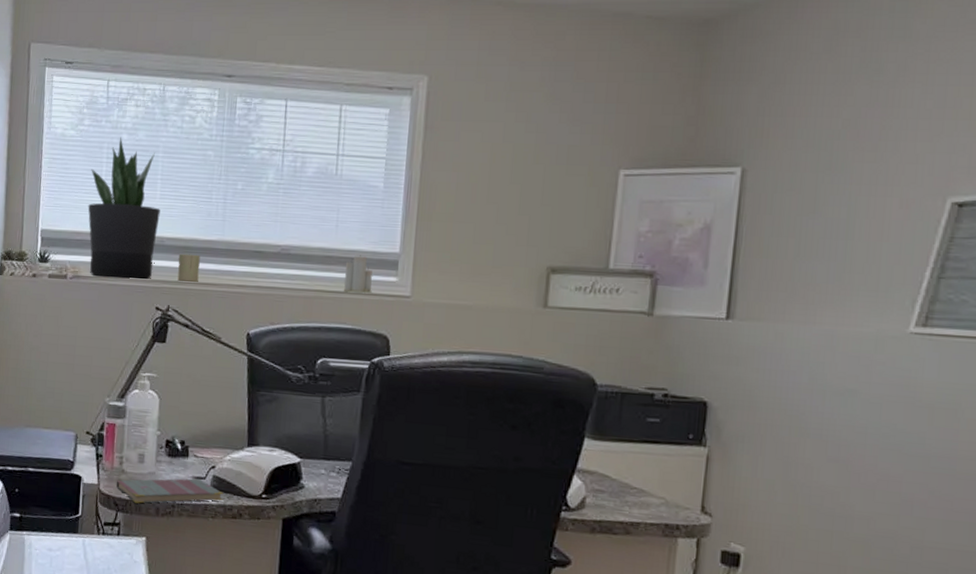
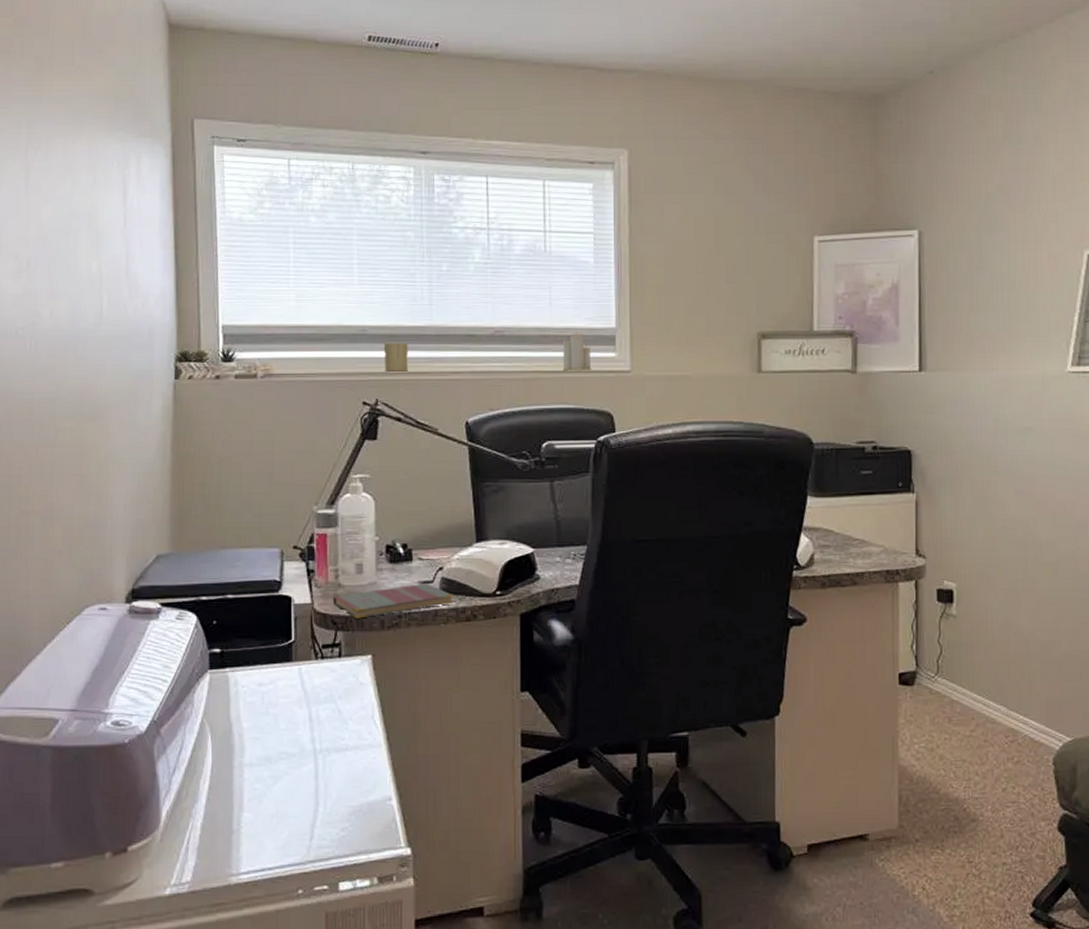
planter: present [88,137,160,280] -> none [276,220,359,374]

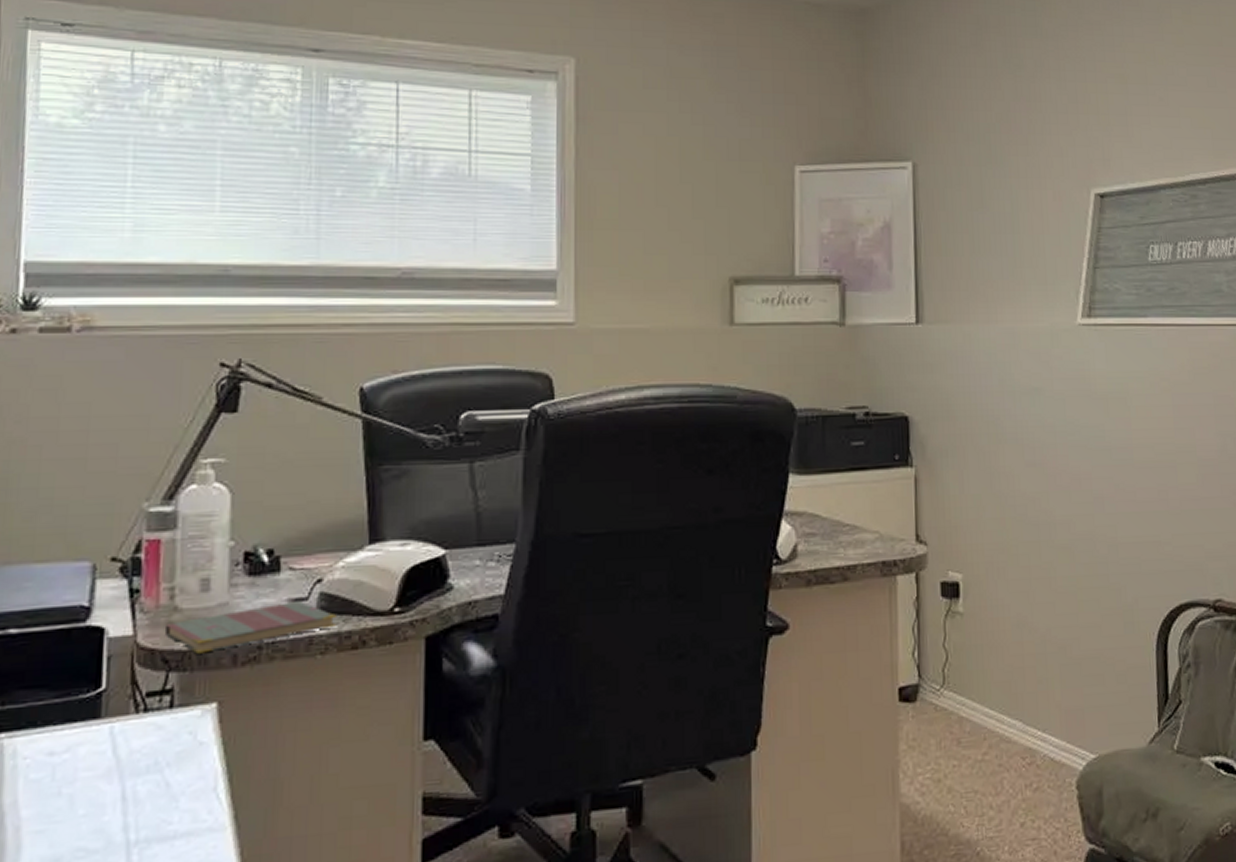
candle: present [383,342,408,373] -> none [252,286,286,325]
candle: present [563,332,592,372] -> none [490,275,526,324]

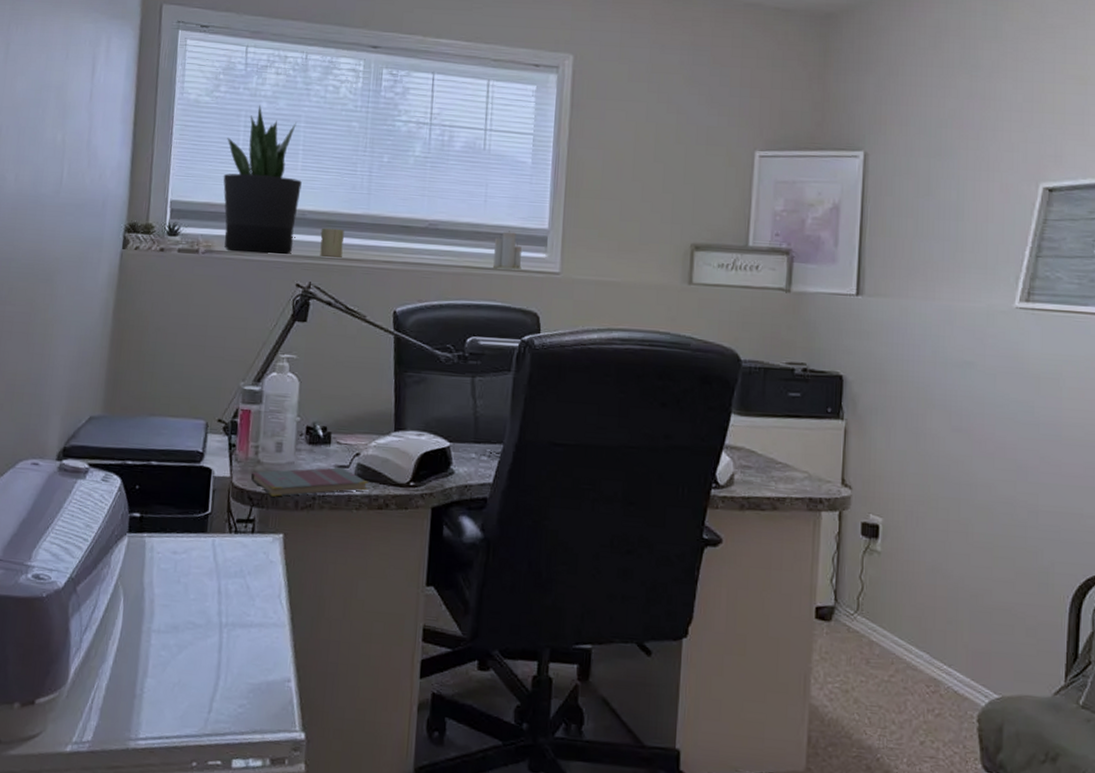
planter: none [104,128,222,326] -> present [223,105,302,255]
candle: none [252,286,286,325] -> present [320,227,344,259]
candle: none [490,275,526,324] -> present [493,231,522,269]

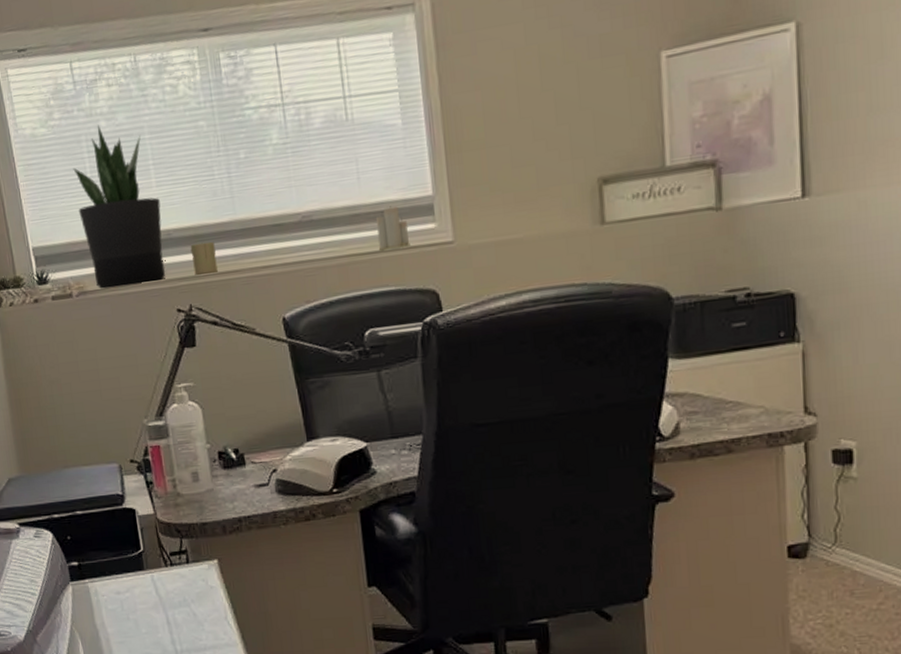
binder: present [251,467,368,497] -> none [174,486,291,526]

